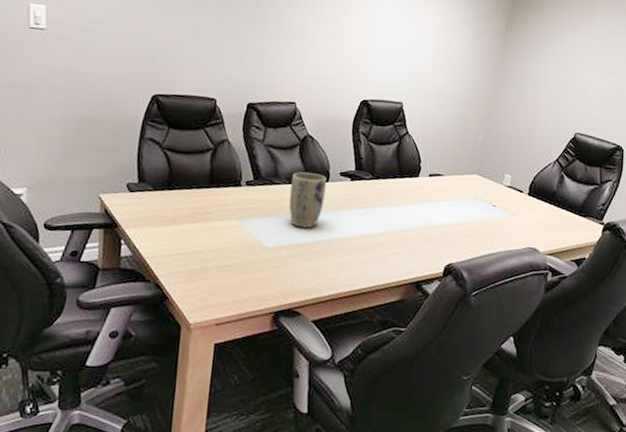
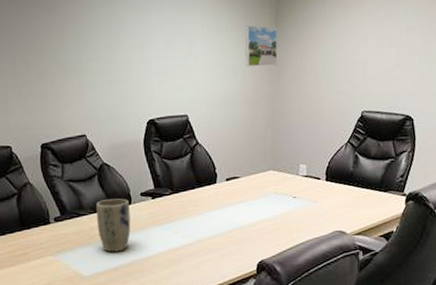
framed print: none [469,25,507,71] -> present [245,25,278,67]

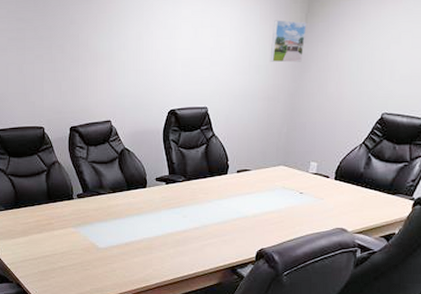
plant pot: present [96,198,131,253] -> none [114,182,145,229]

